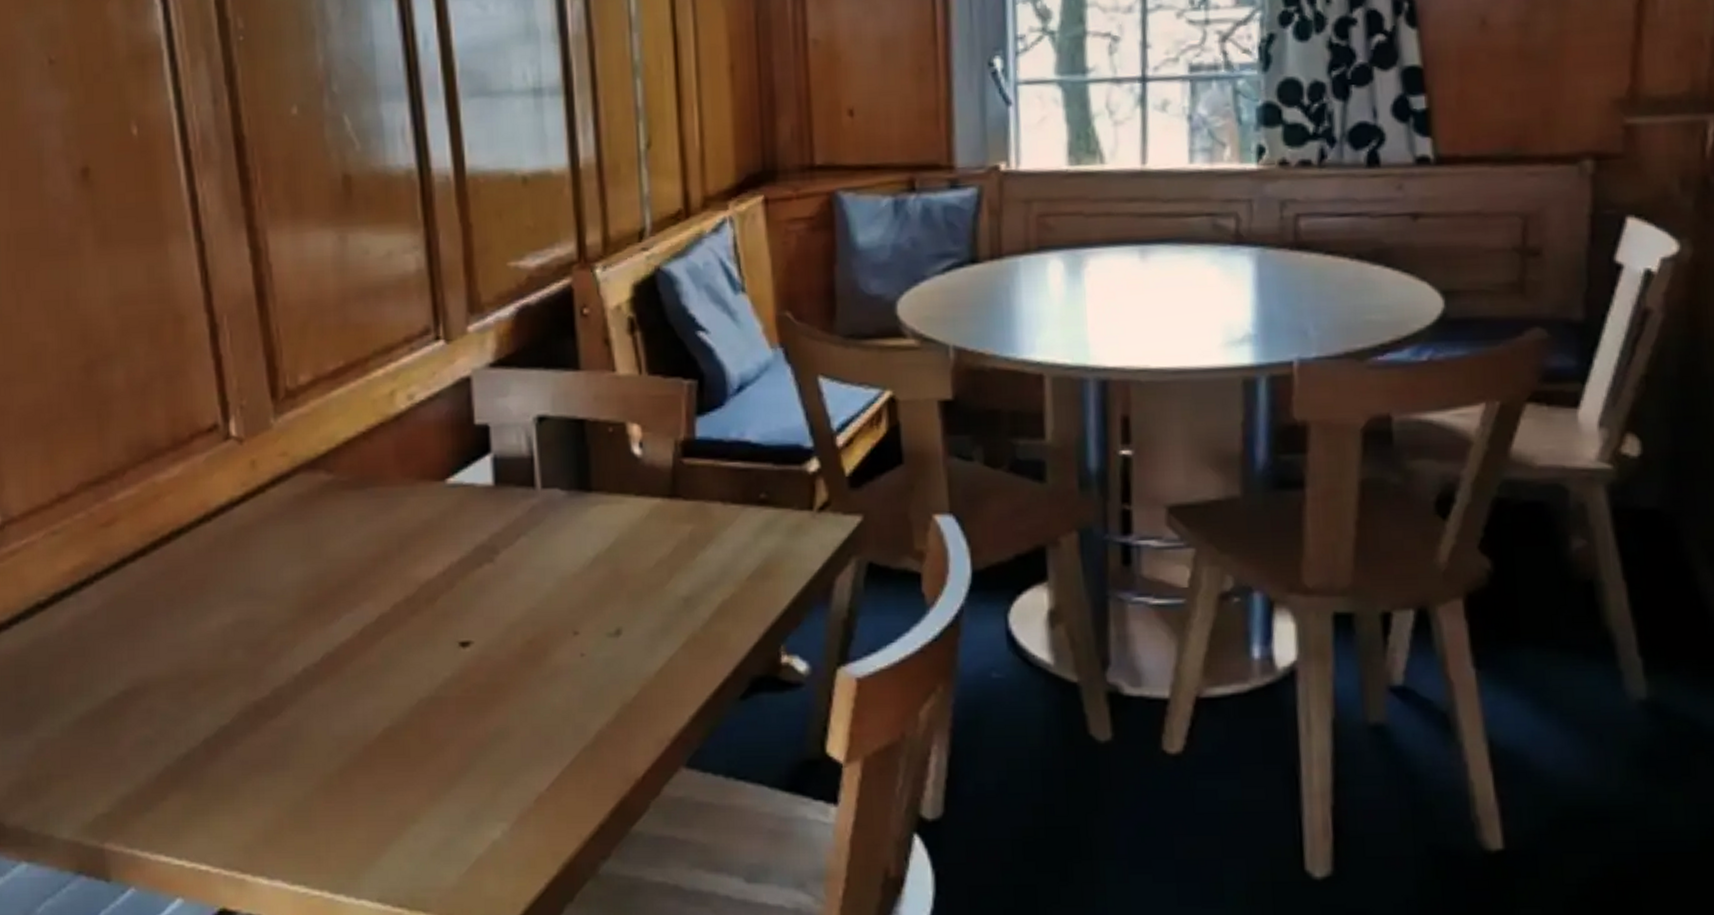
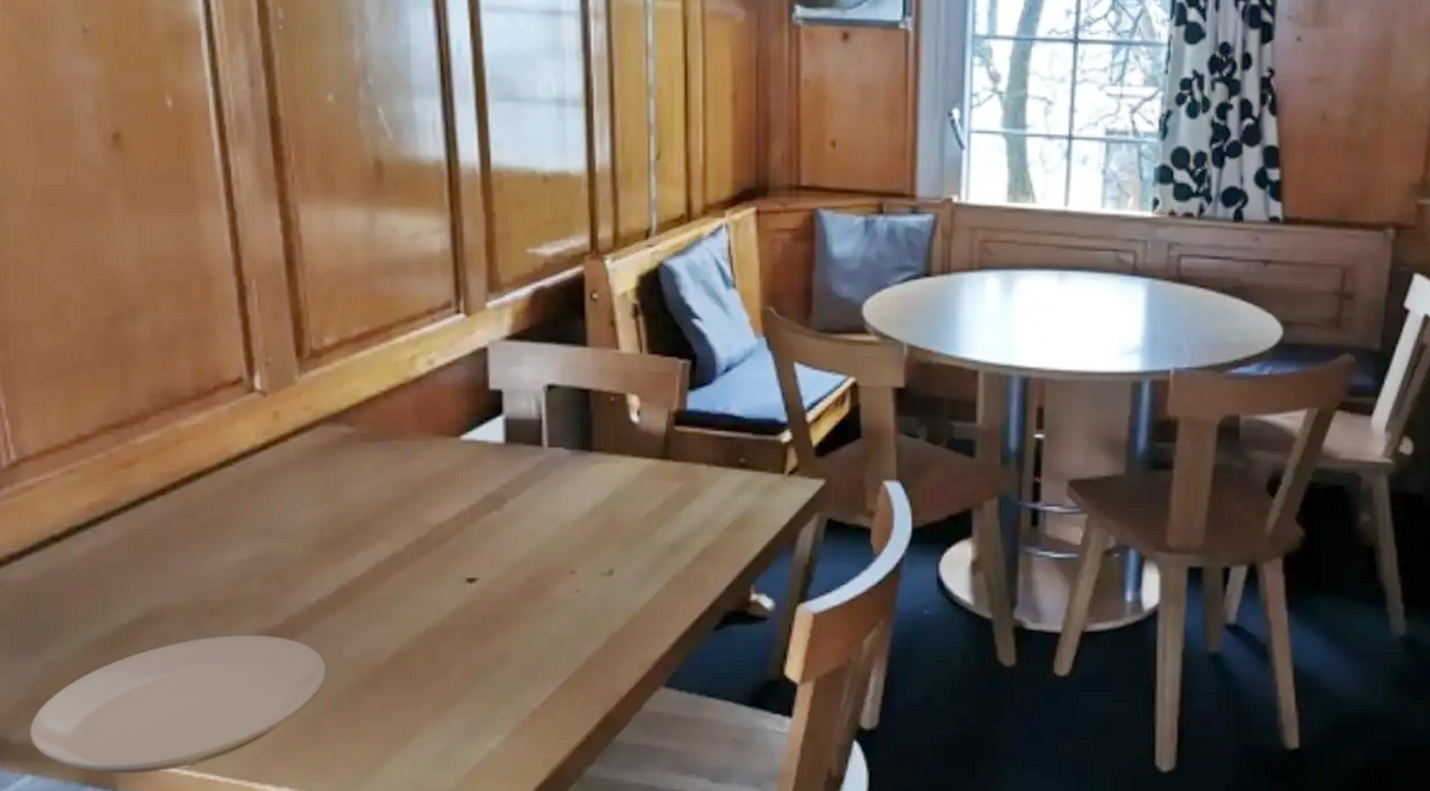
plate: none [24,708,316,861] -> present [30,635,326,773]

